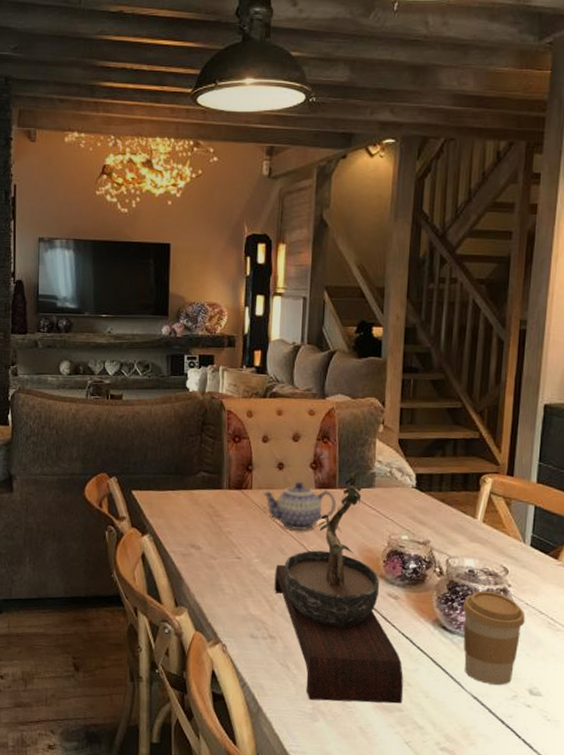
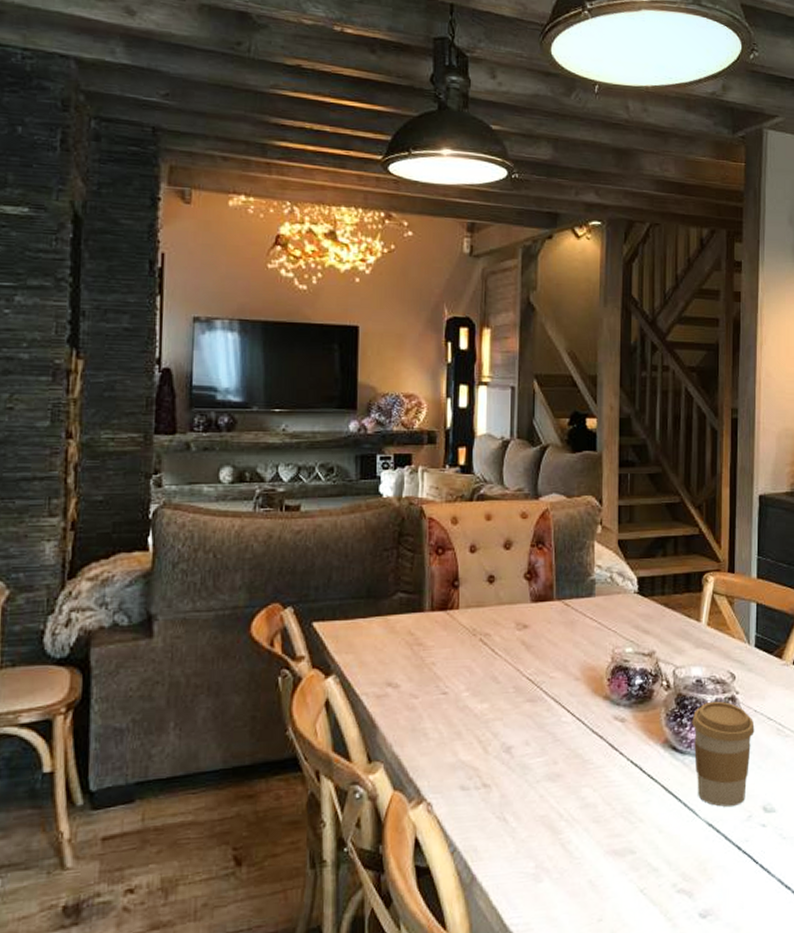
teapot: present [263,481,337,531] -> none [472,595,555,654]
bonsai tree: present [274,470,403,704] -> none [487,578,634,856]

